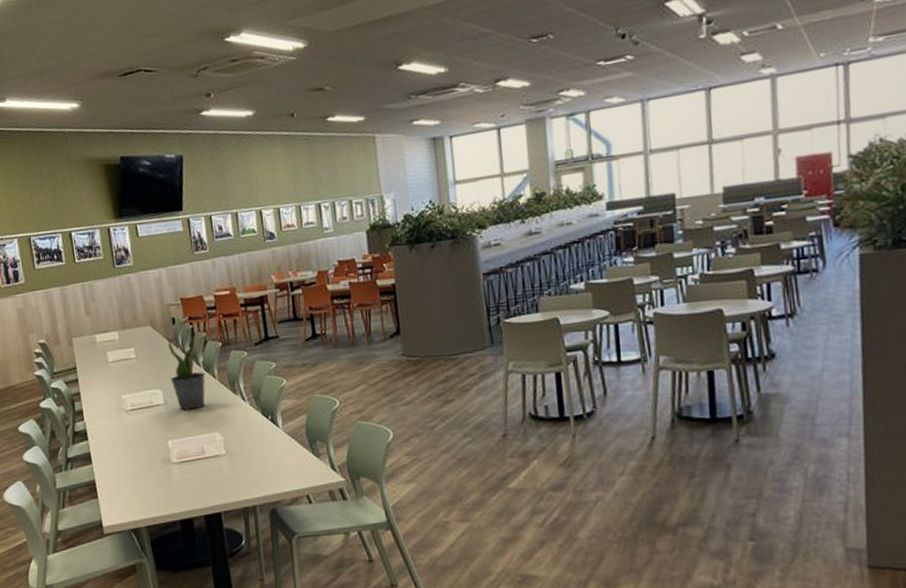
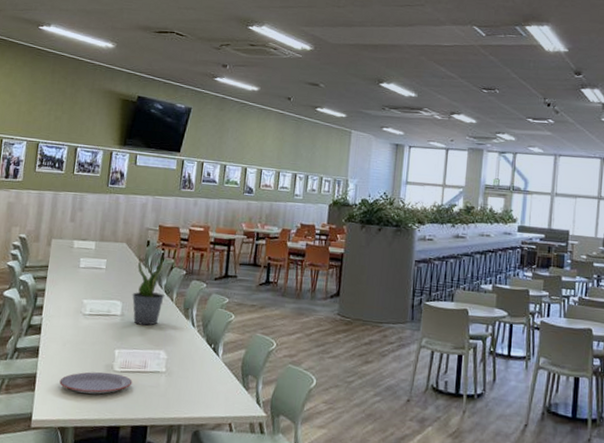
plate: none [119,465,195,491] -> present [59,372,133,395]

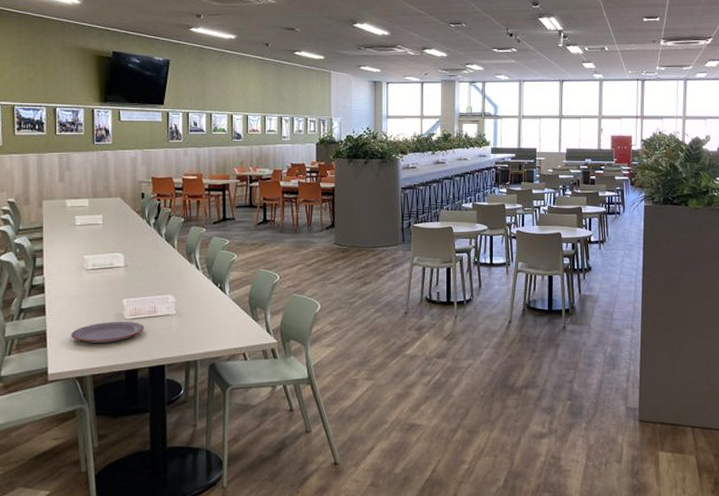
potted plant: present [132,255,165,326] -> none [133,205,166,273]

